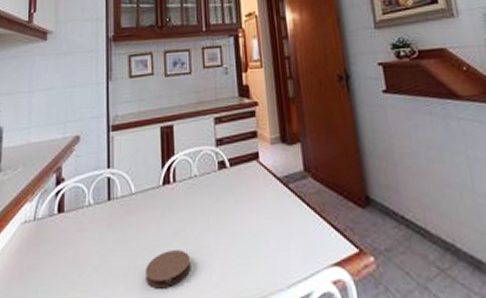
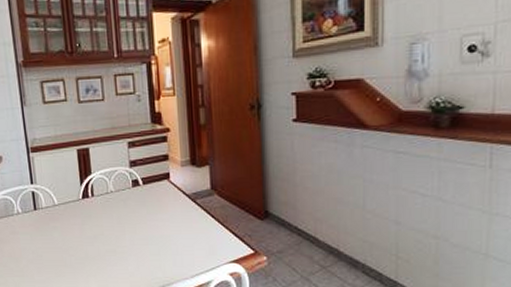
coaster: present [146,250,191,289] -> none [72,249,110,276]

